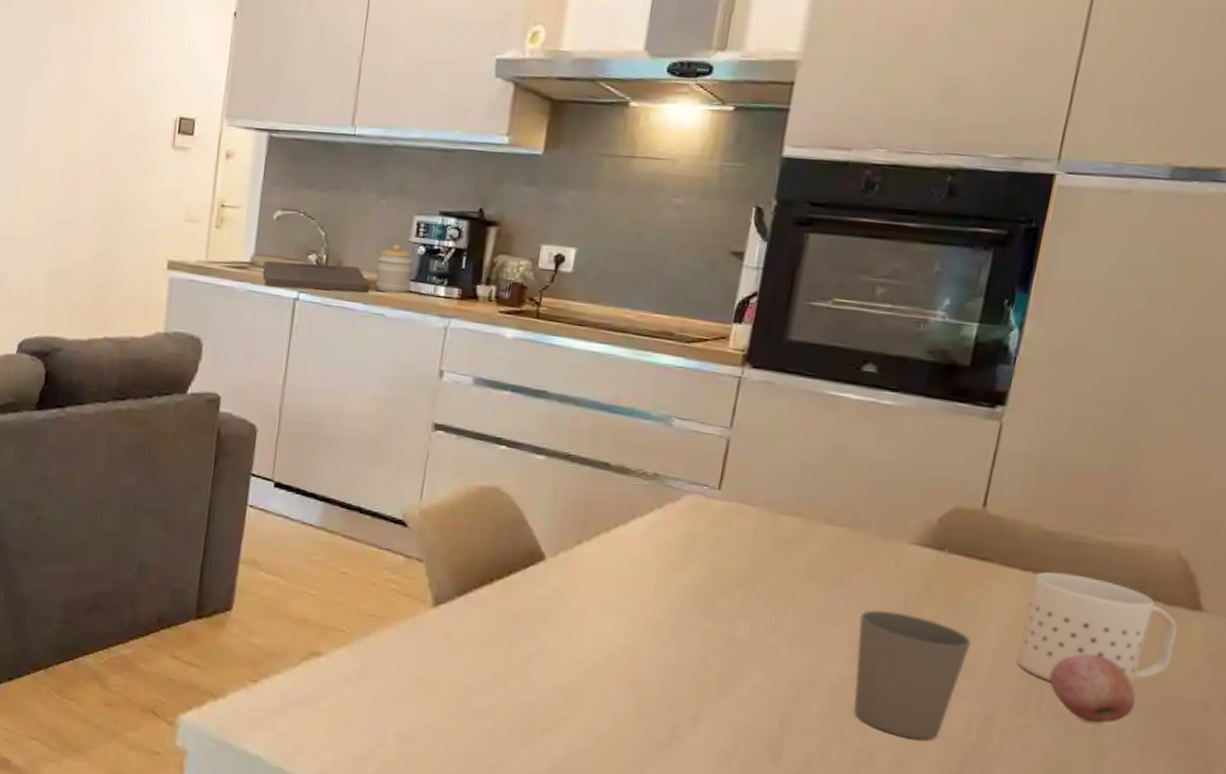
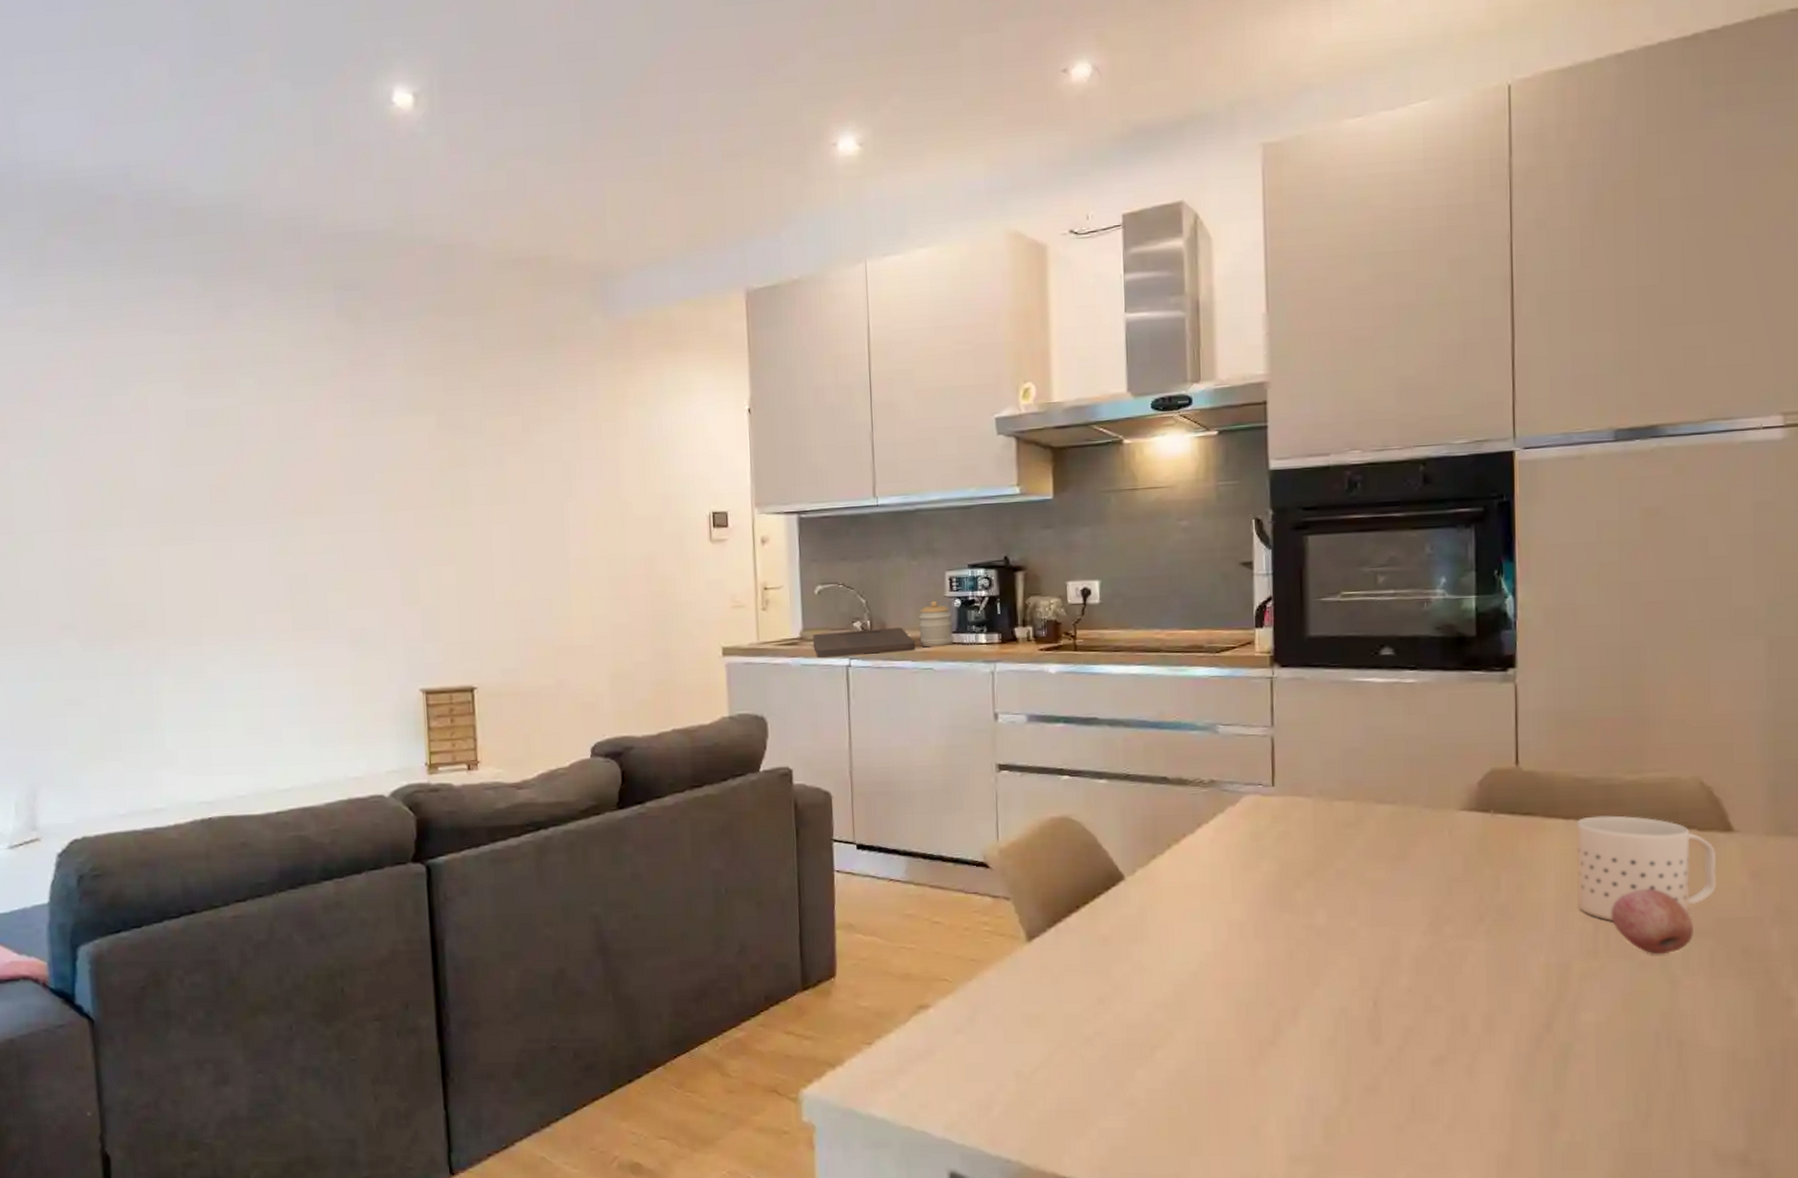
dixie cup: present [853,609,972,740] -> none [1426,877,1533,998]

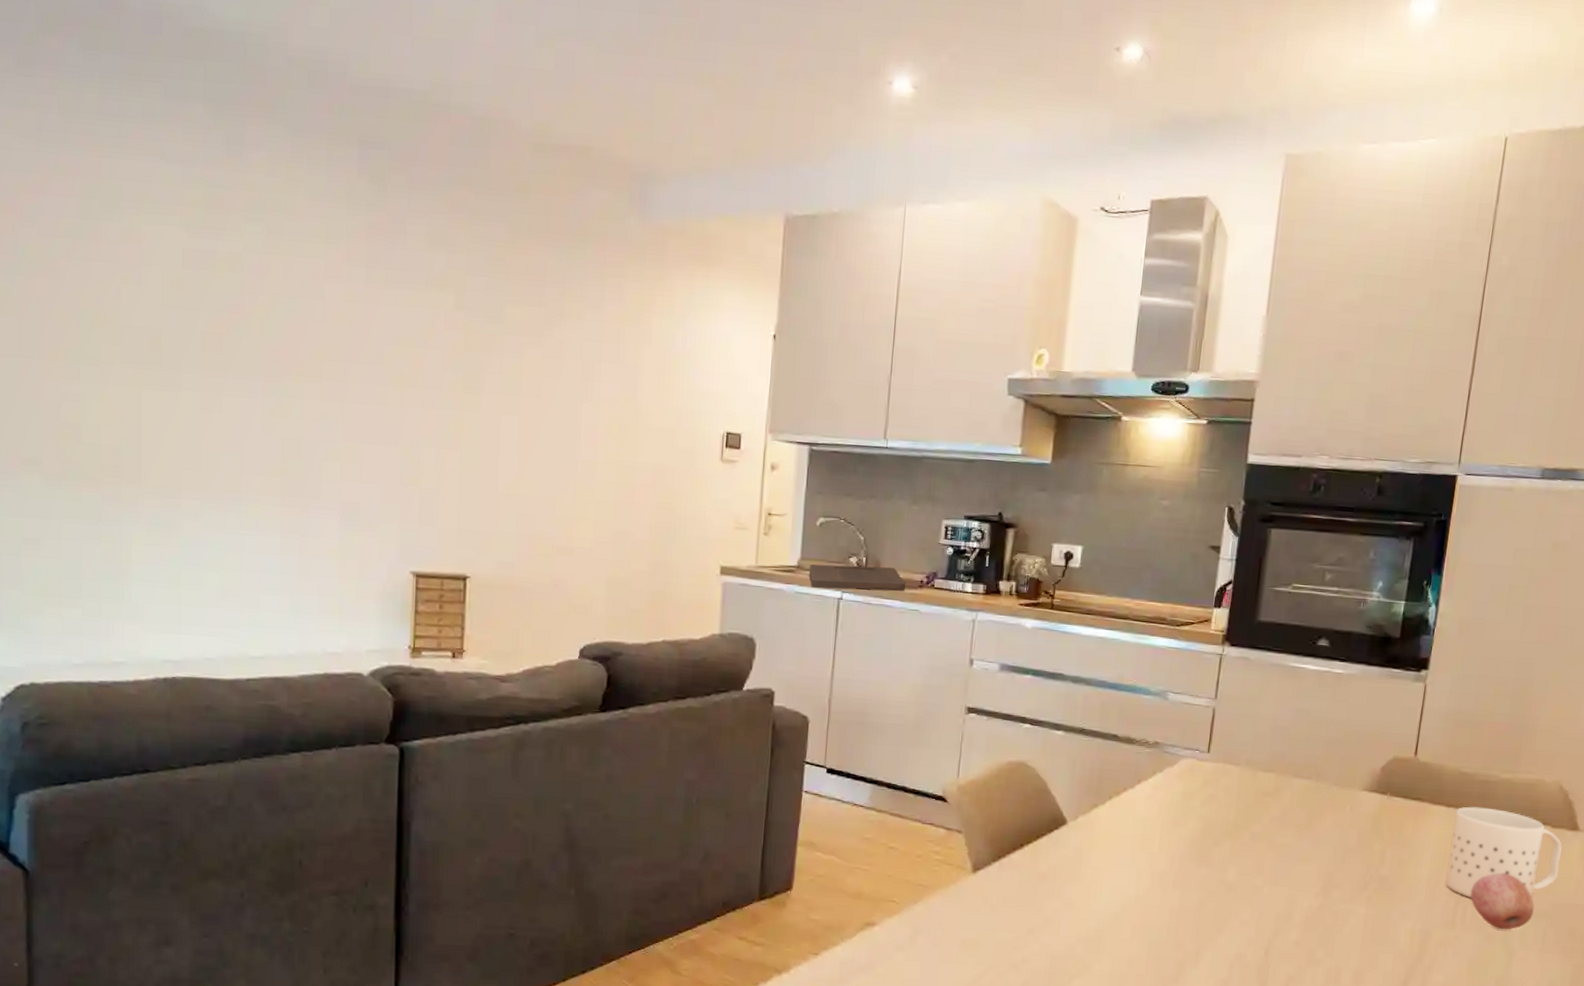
jar: present [918,600,954,647] -> none [910,545,944,591]

